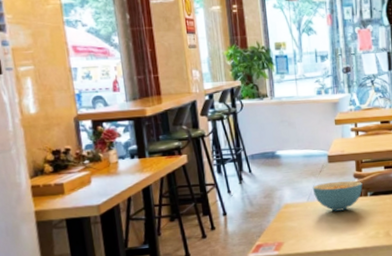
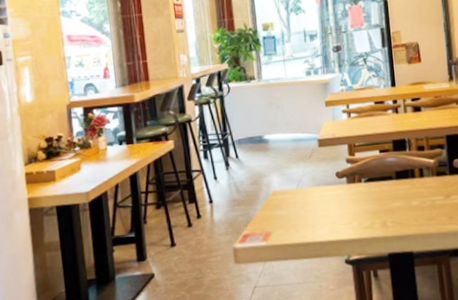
cereal bowl: present [312,181,363,211] -> none [301,166,356,199]

